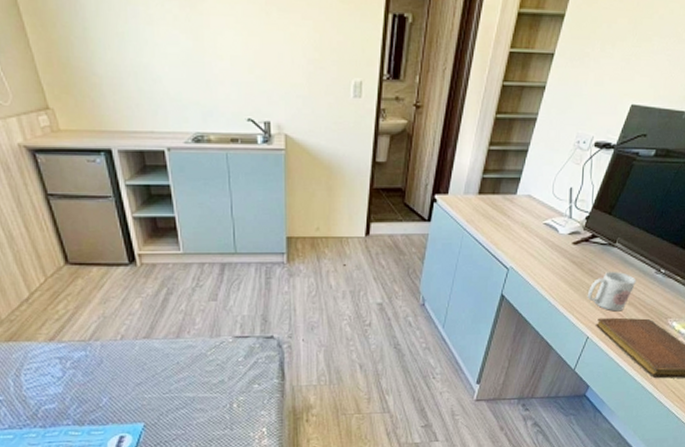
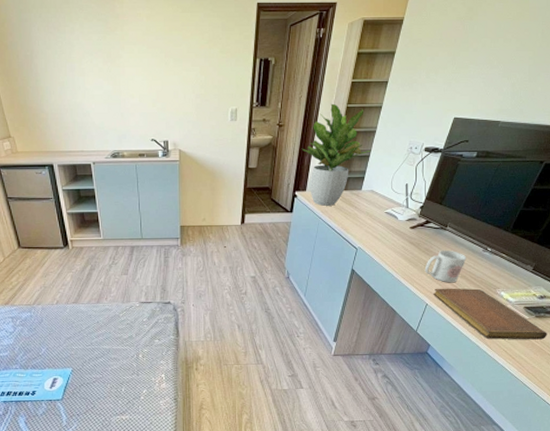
potted plant: none [443,79,530,214] -> present [301,103,371,206]

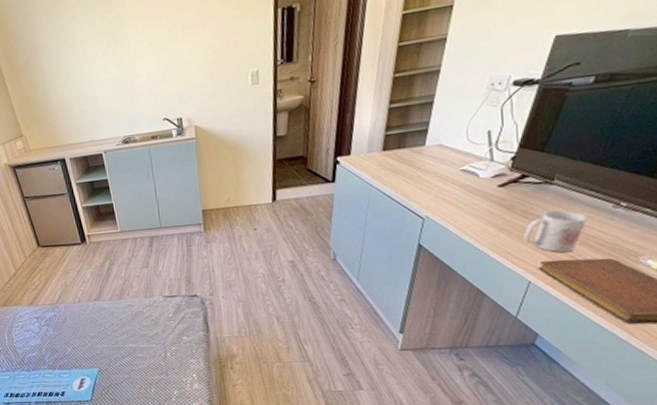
potted plant: present [301,103,371,206] -> none [341,45,436,171]

